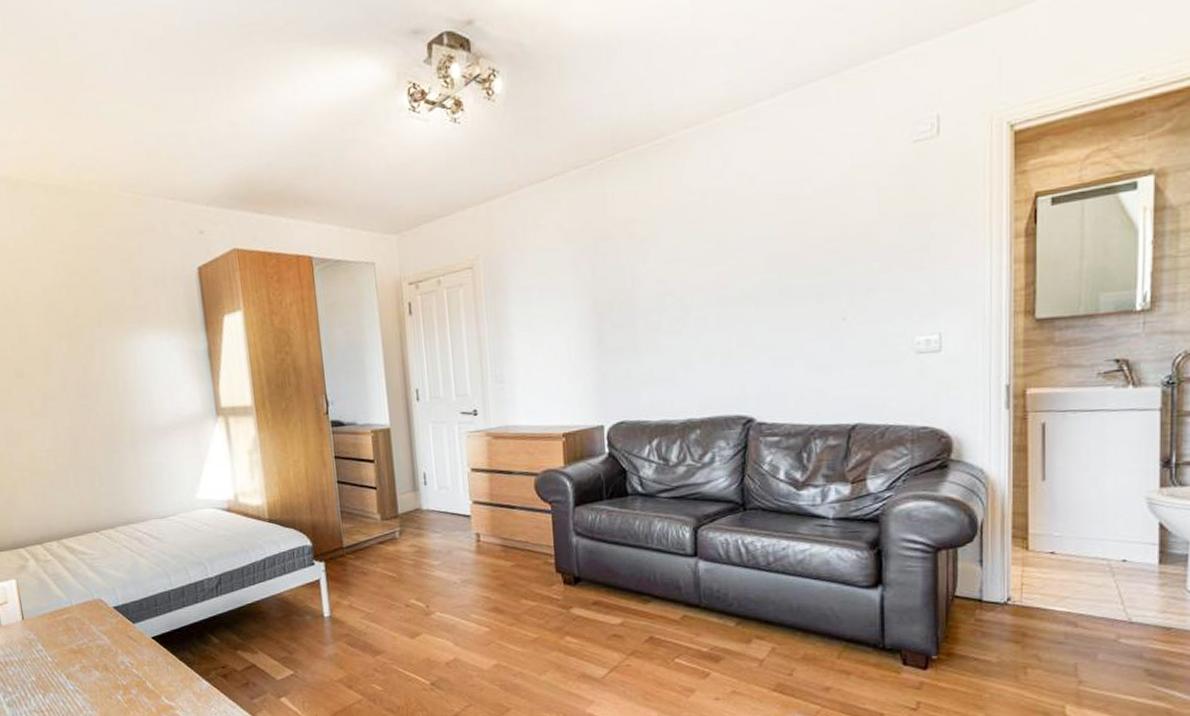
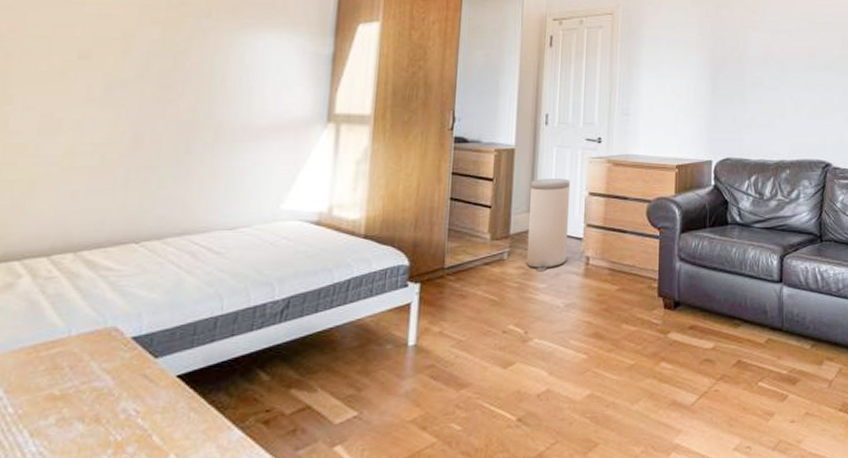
pedal bin: none [410,455,457,550] -> present [526,178,571,272]

